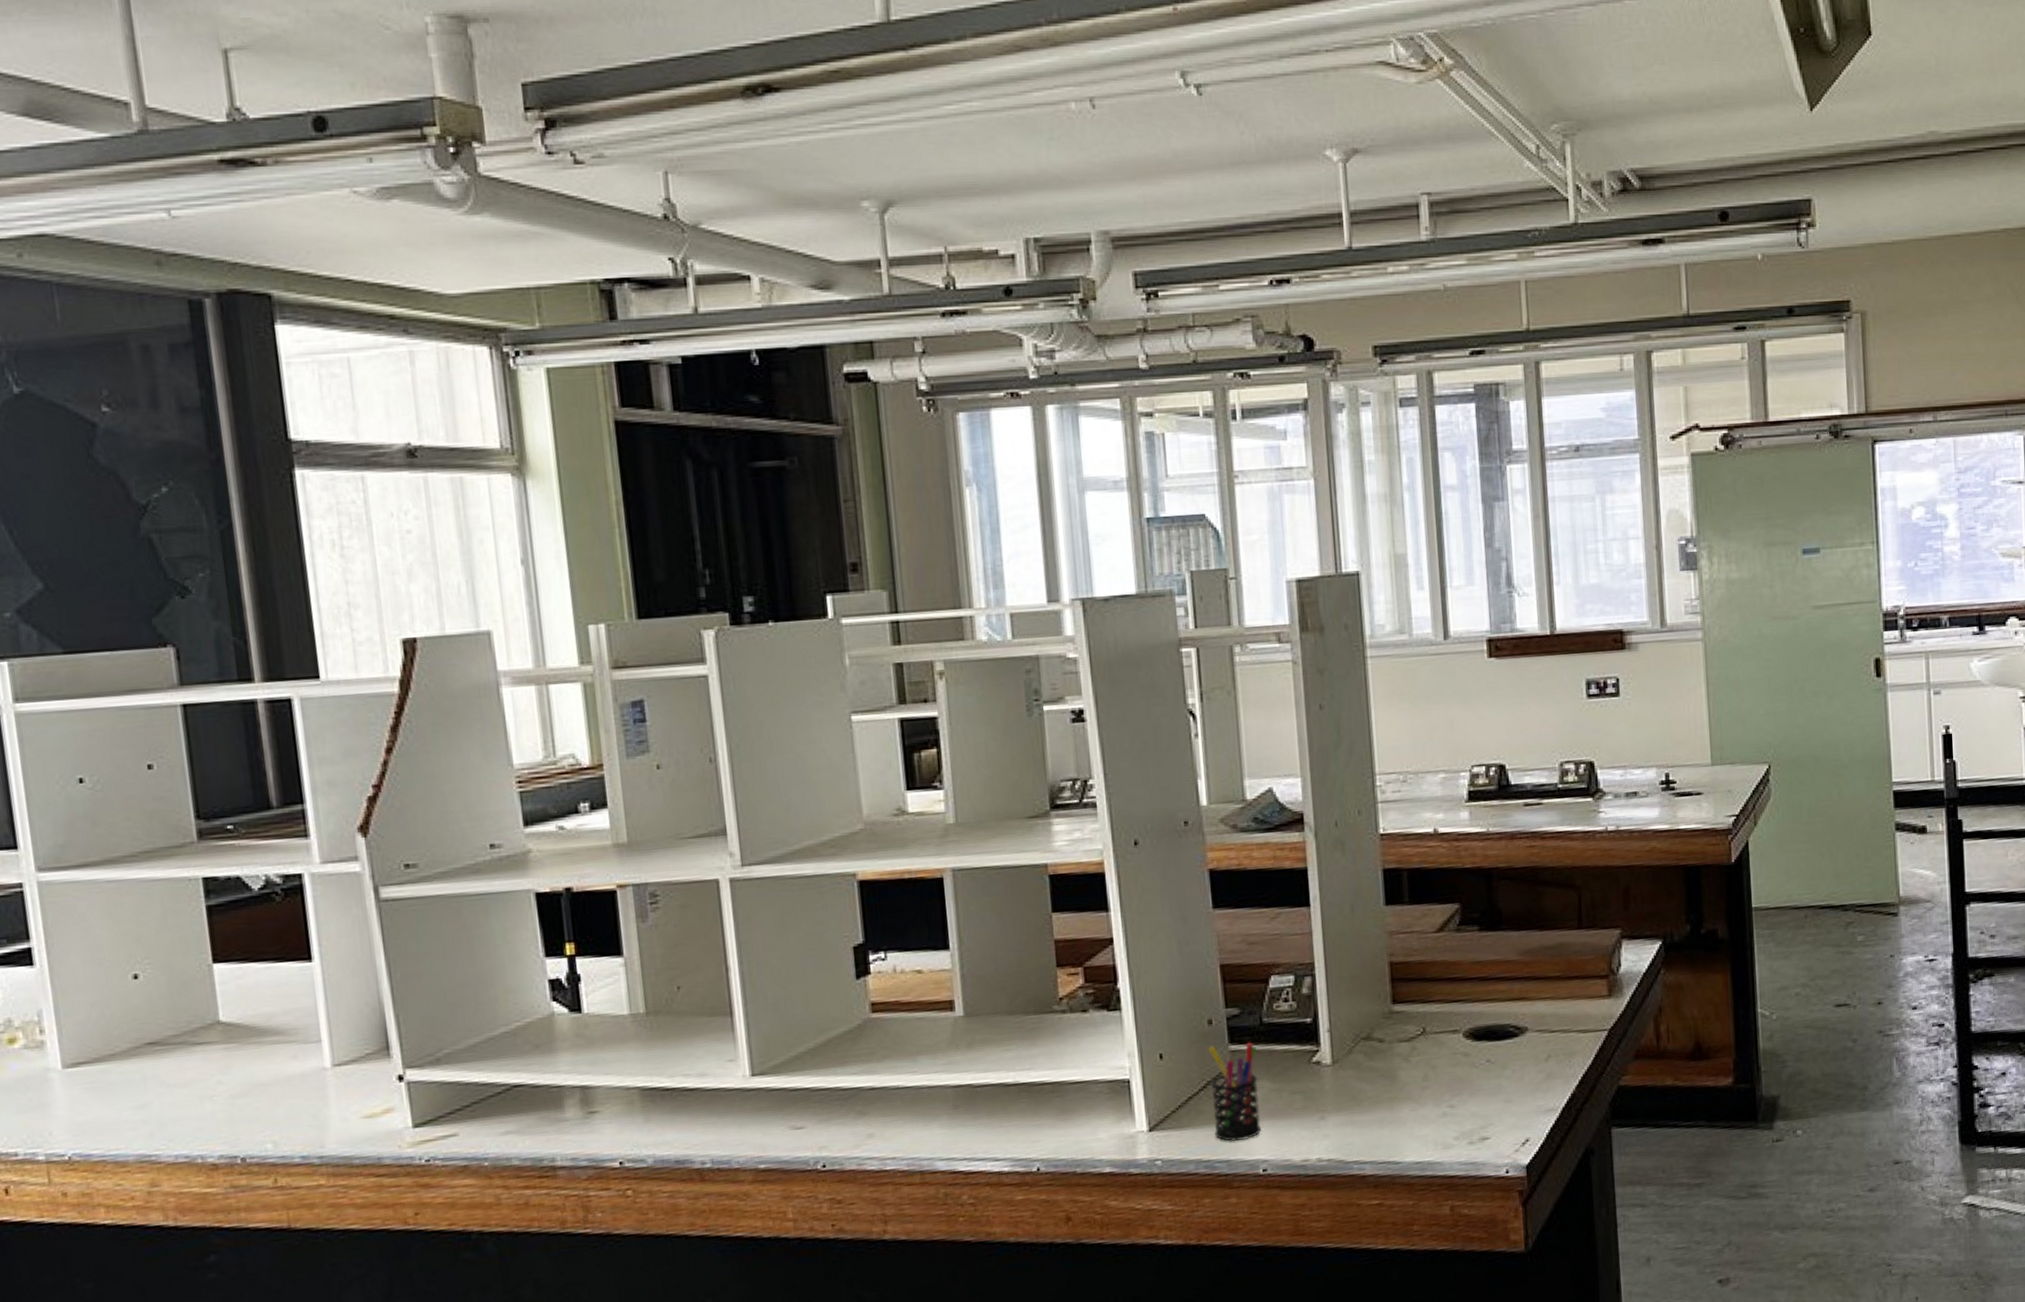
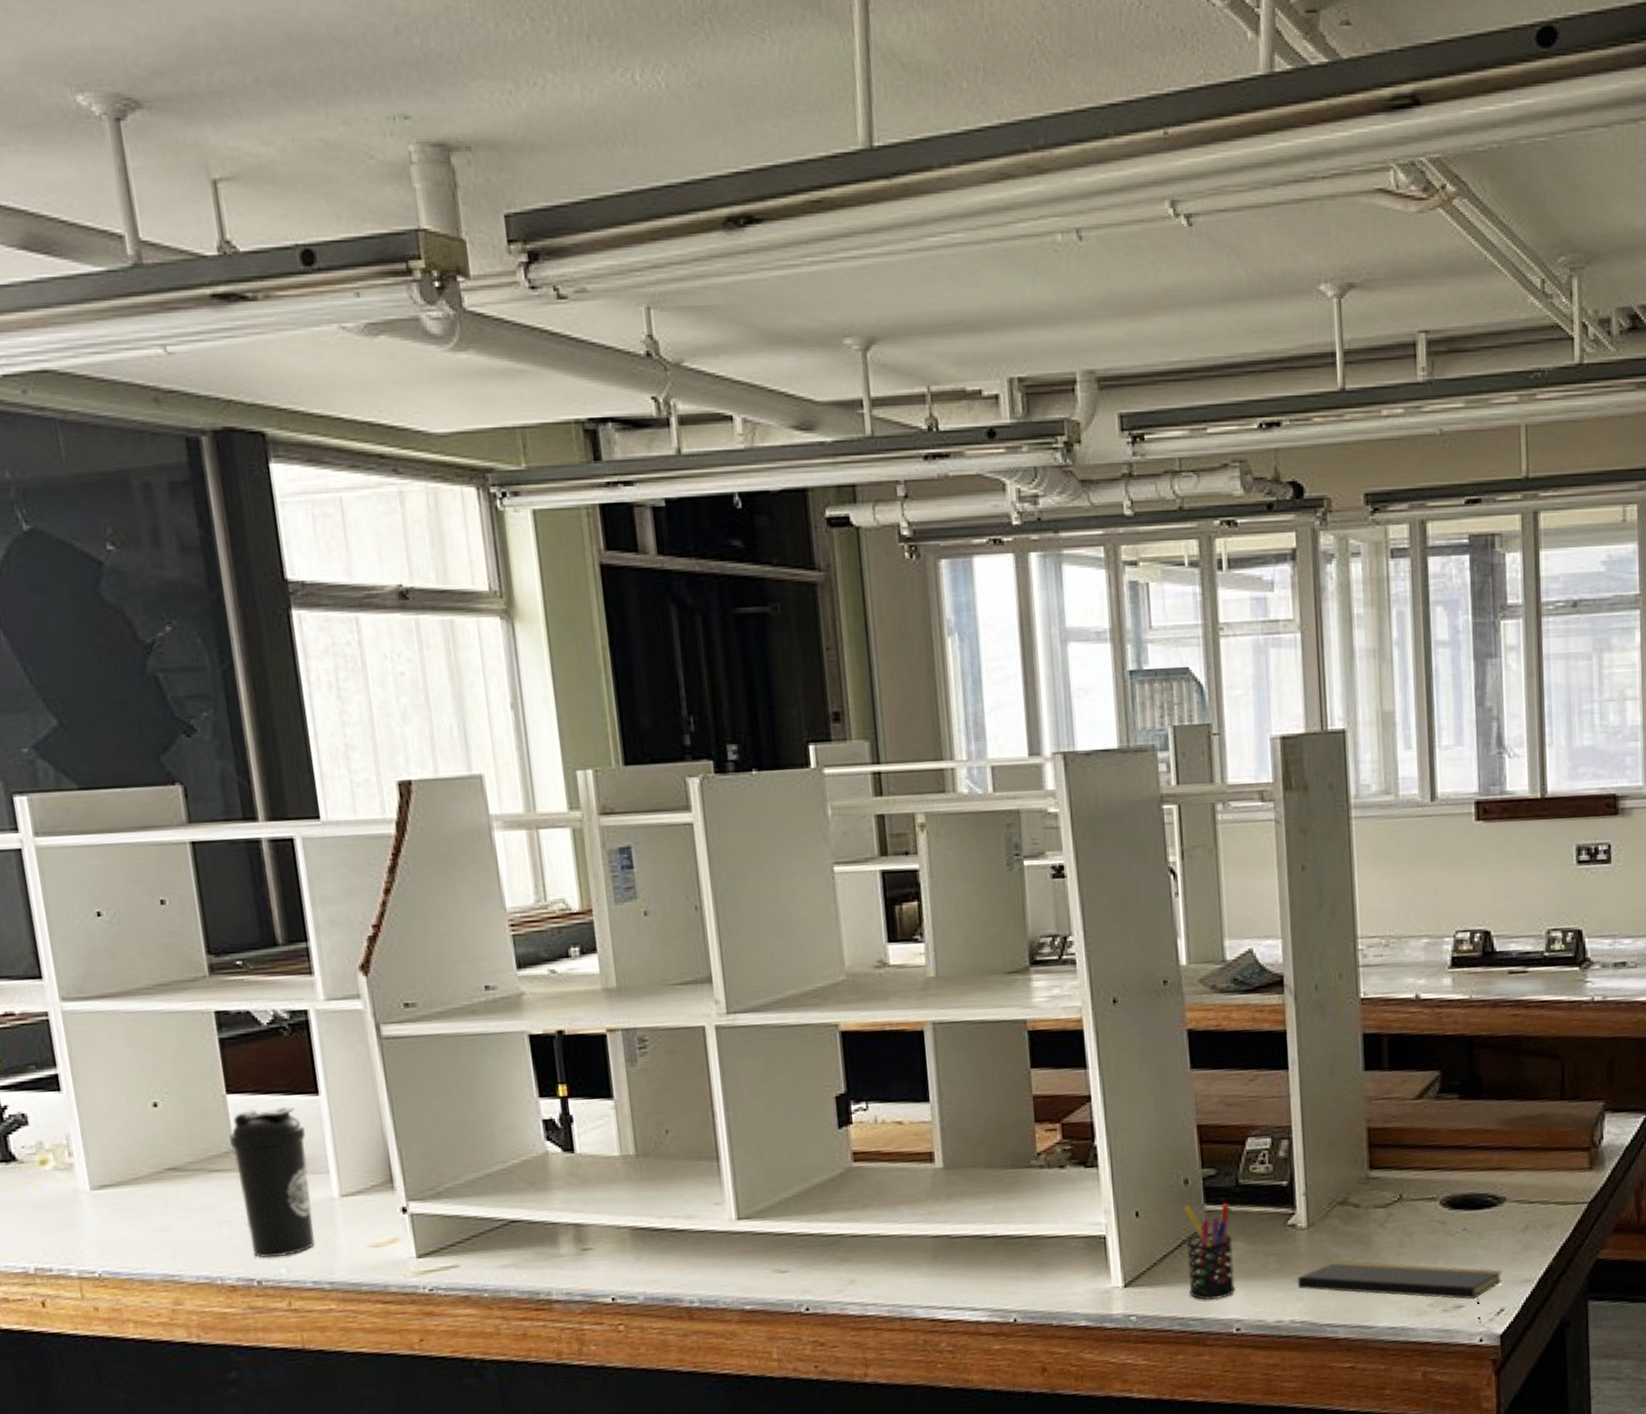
water bottle: none [215,973,305,1134] -> present [229,1106,316,1259]
notepad: none [1323,1096,1526,1154] -> present [1297,1261,1502,1323]

